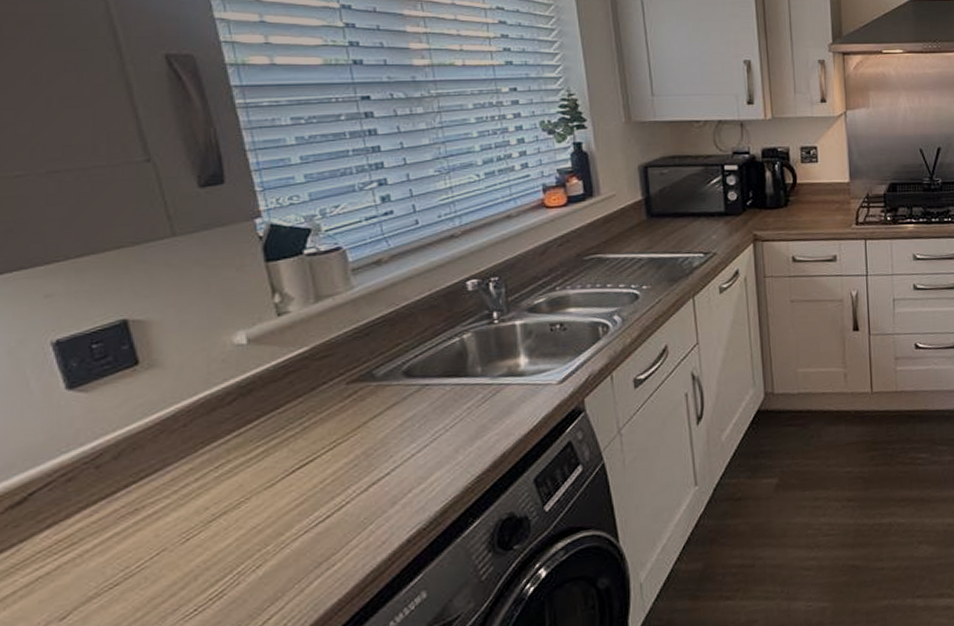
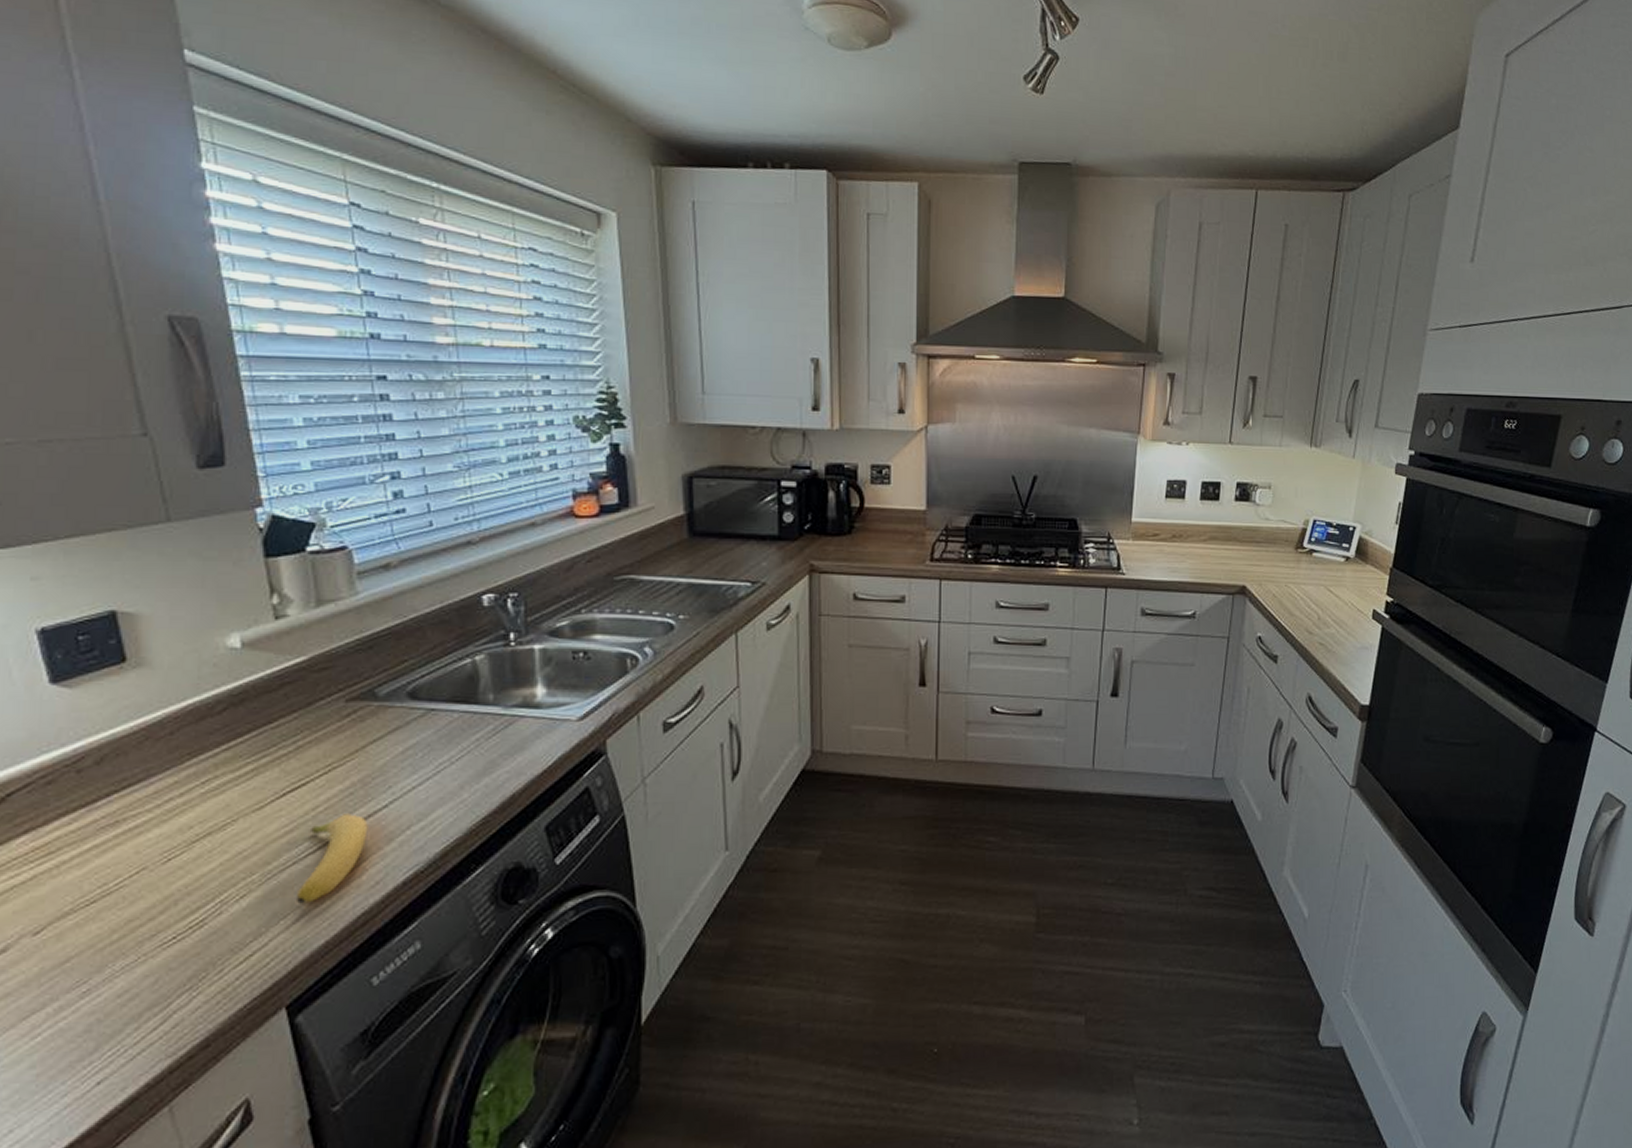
banana: none [308,483,373,568] -> present [295,814,368,904]

